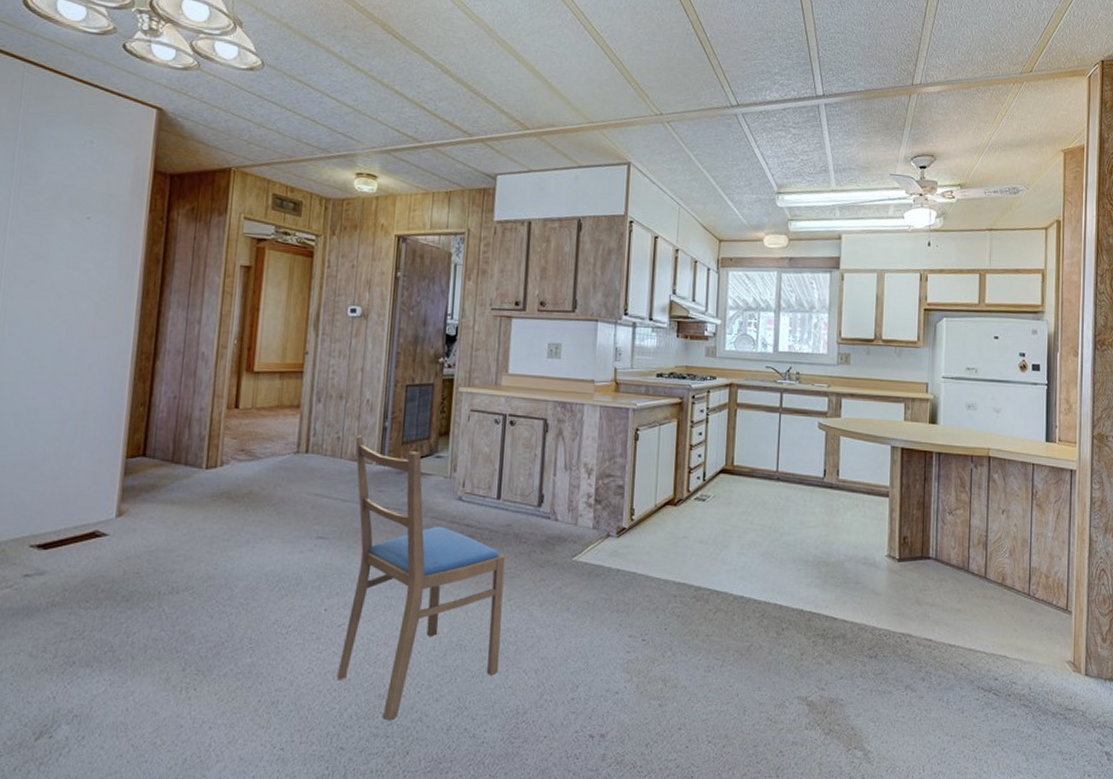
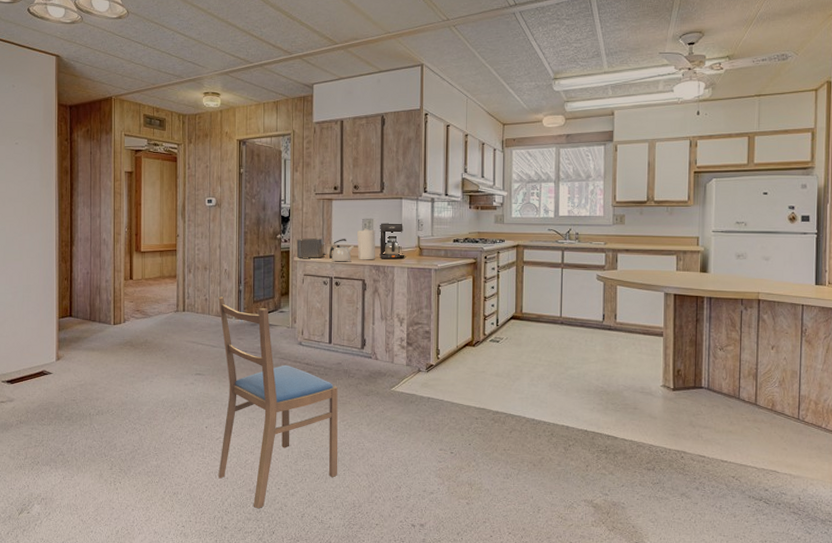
toaster: none [462,364,500,390] -> present [296,237,325,259]
kettle: none [504,367,536,397] -> present [329,239,354,262]
paper towel holder: none [539,355,563,395] -> present [357,228,376,260]
coffee maker: none [567,349,598,395] -> present [379,223,405,260]

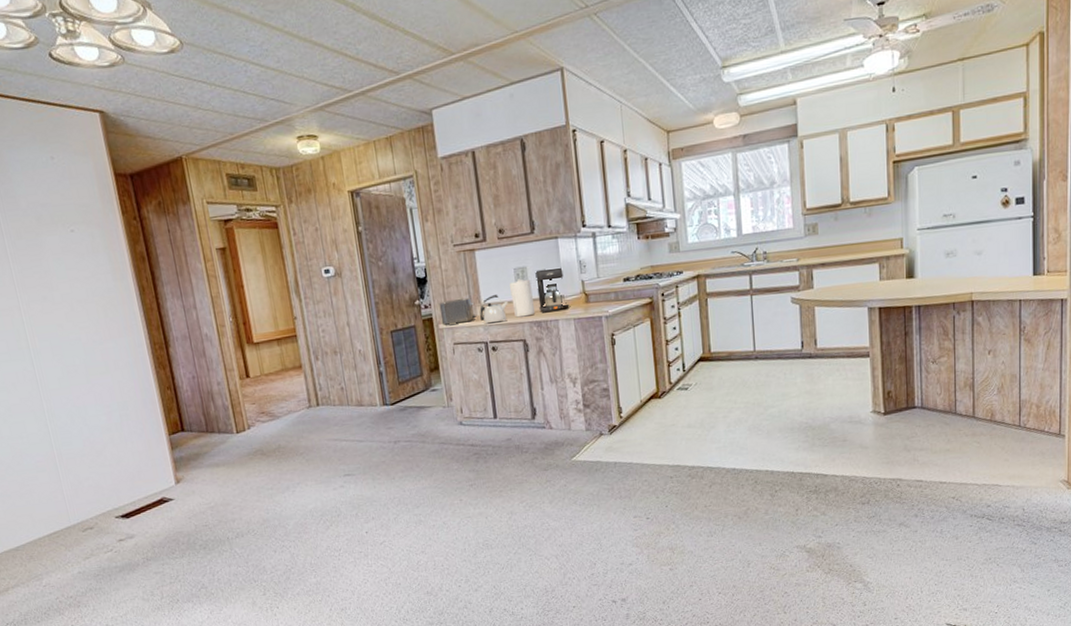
dining chair: present [218,296,338,509] -> none [356,382,524,611]

